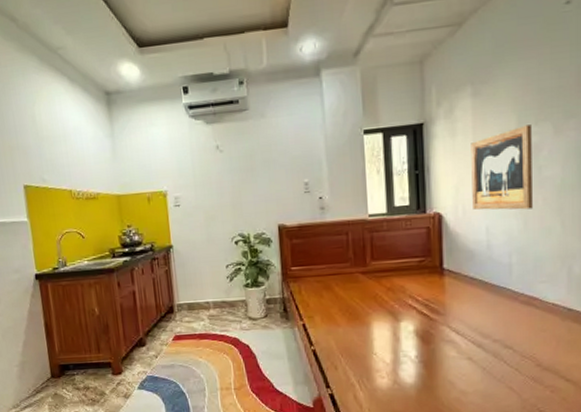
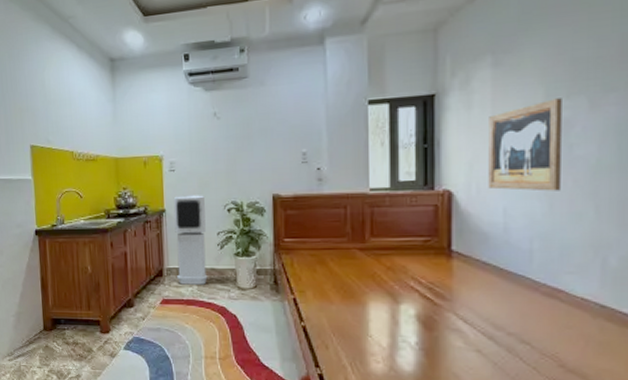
air purifier: none [180,229,219,320] -> present [173,195,208,285]

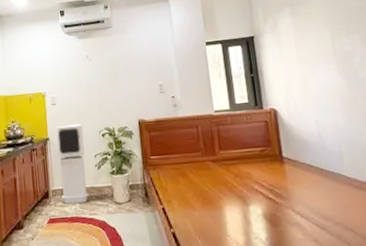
wall art: present [488,98,562,191] -> none [294,36,354,106]

